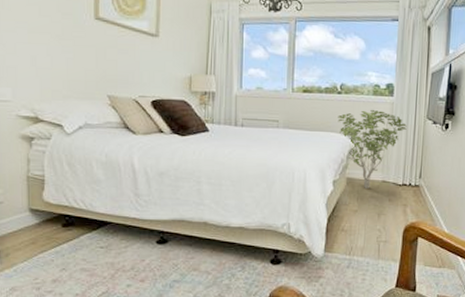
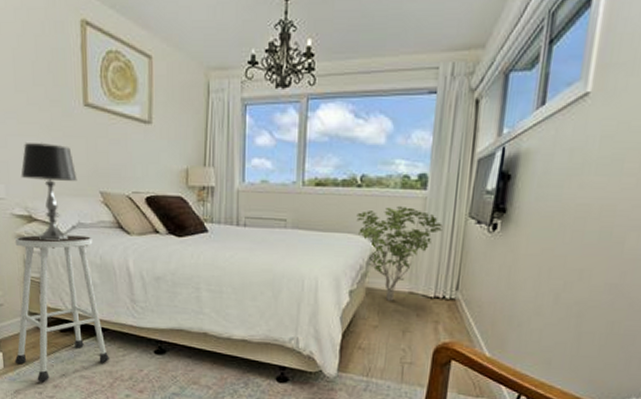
stool: none [12,135,112,277] -> present [14,235,109,382]
table lamp: none [29,50,86,141] -> present [21,142,78,241]

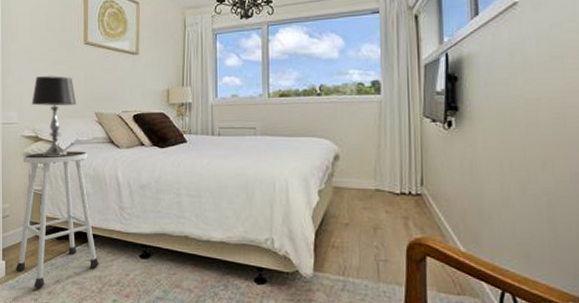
shrub: present [356,205,443,301] -> none [319,109,400,198]

